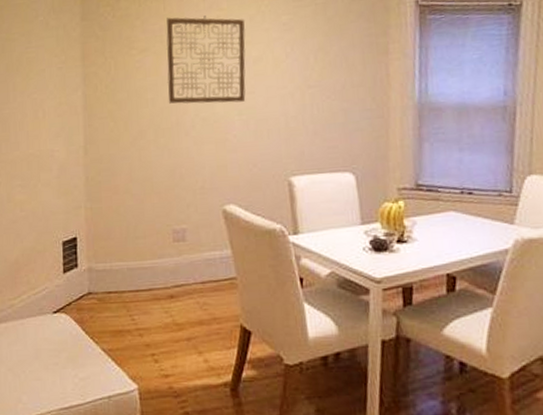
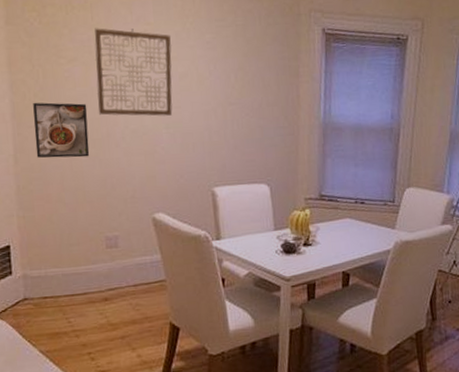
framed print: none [104,93,159,149] -> present [33,102,90,158]

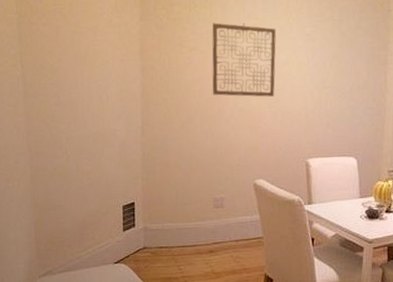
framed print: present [33,102,90,158] -> none [158,84,204,131]

